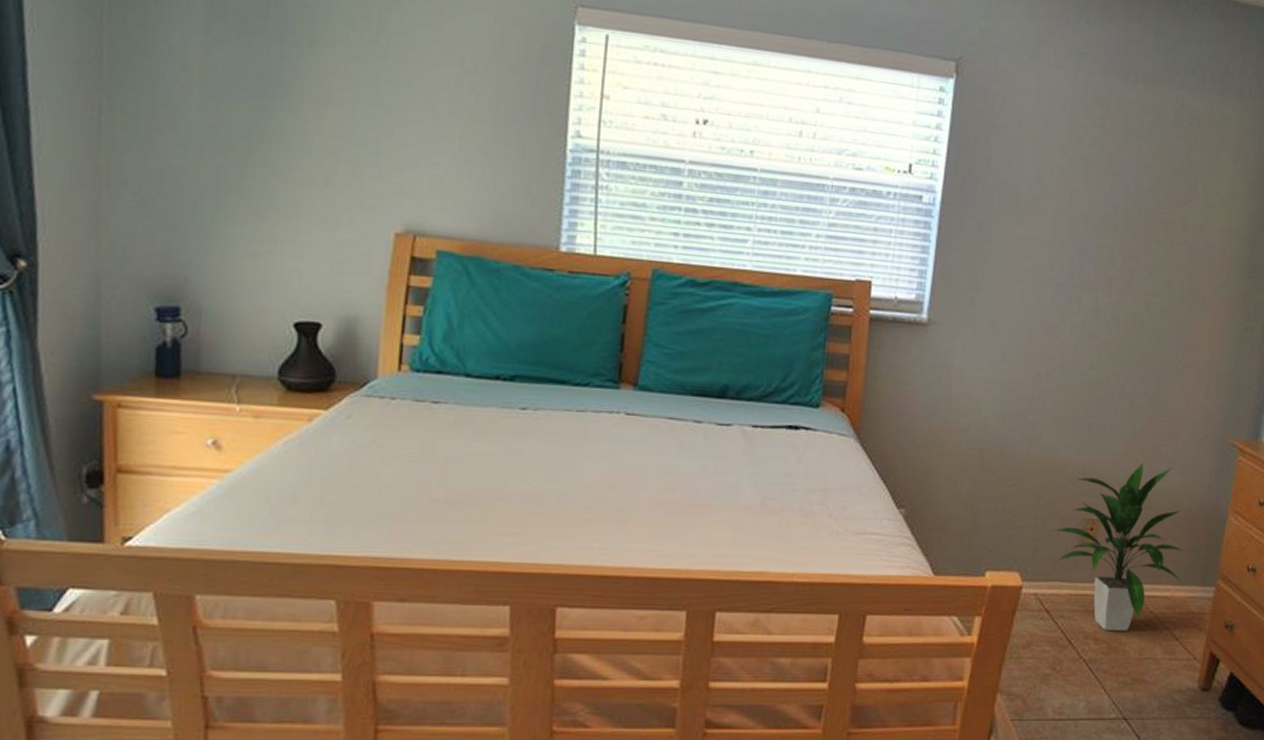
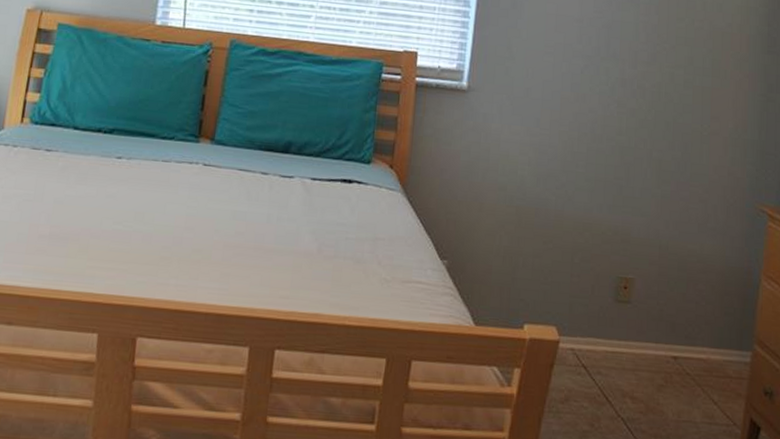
indoor plant: present [1050,462,1185,631] -> none [584,224,719,392]

